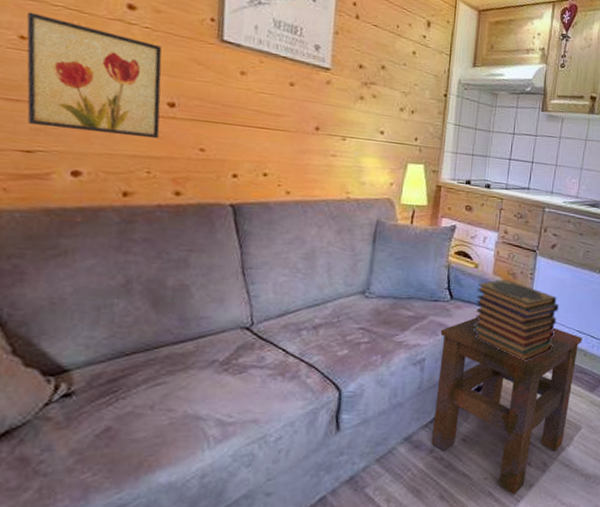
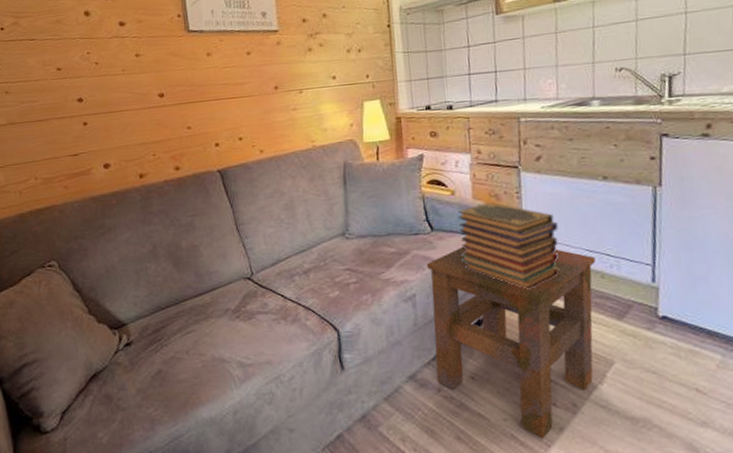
wall art: present [26,11,162,139] -> none [59,48,157,135]

